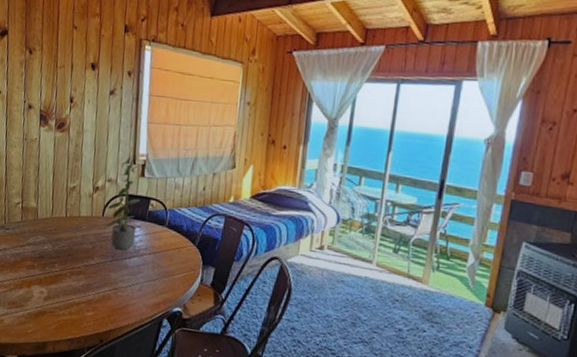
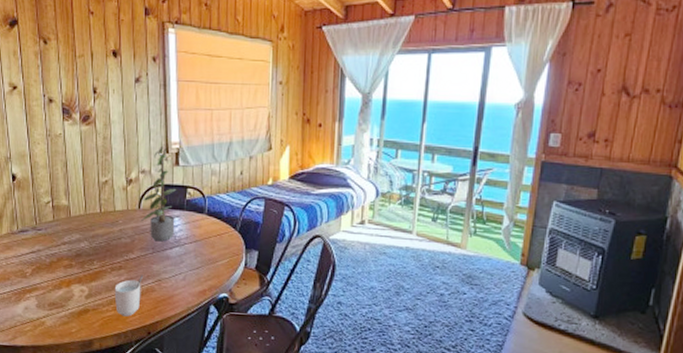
cup: none [71,282,100,323] -> present [114,275,143,317]

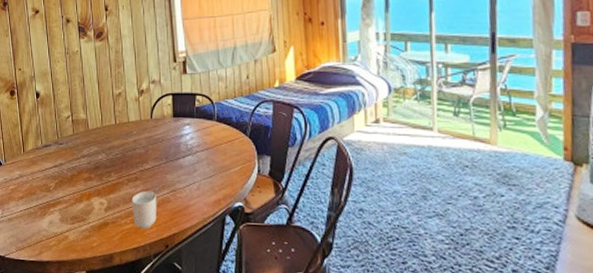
potted plant: present [140,144,177,242] -> none [153,54,187,151]

